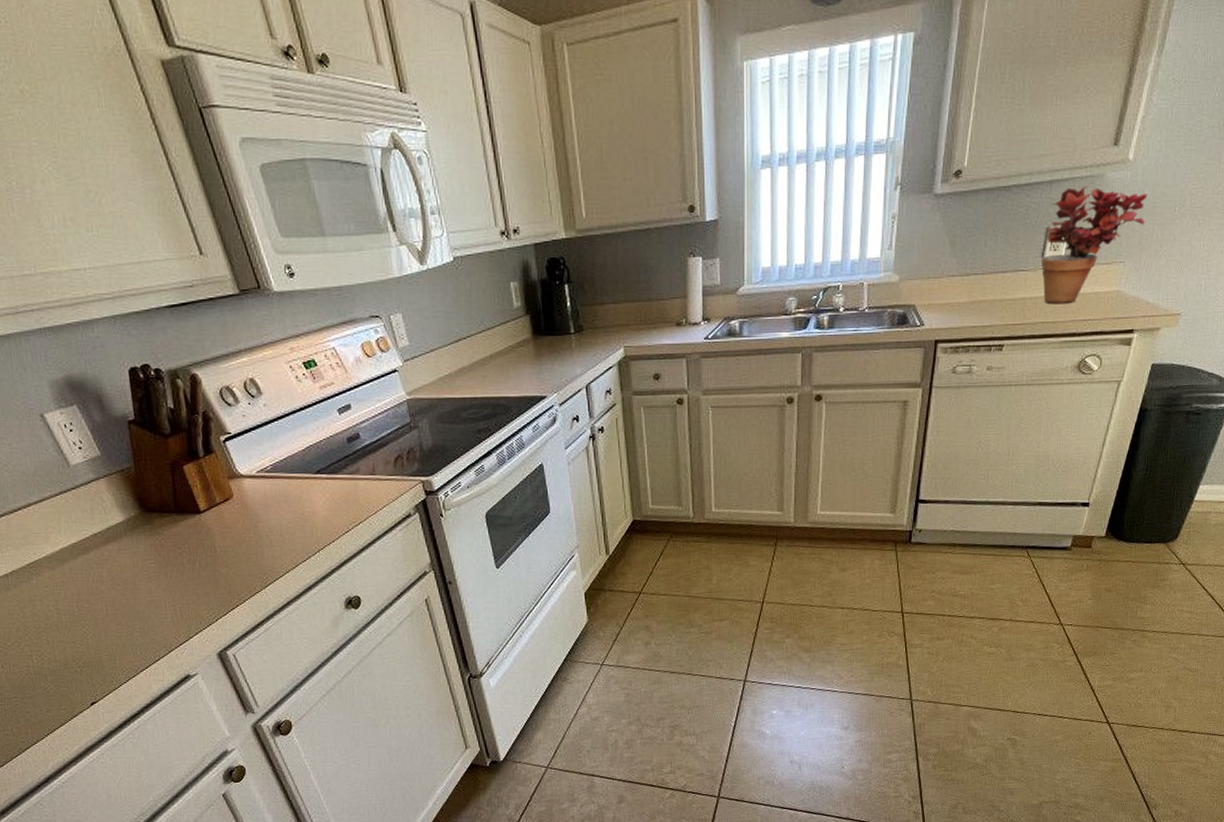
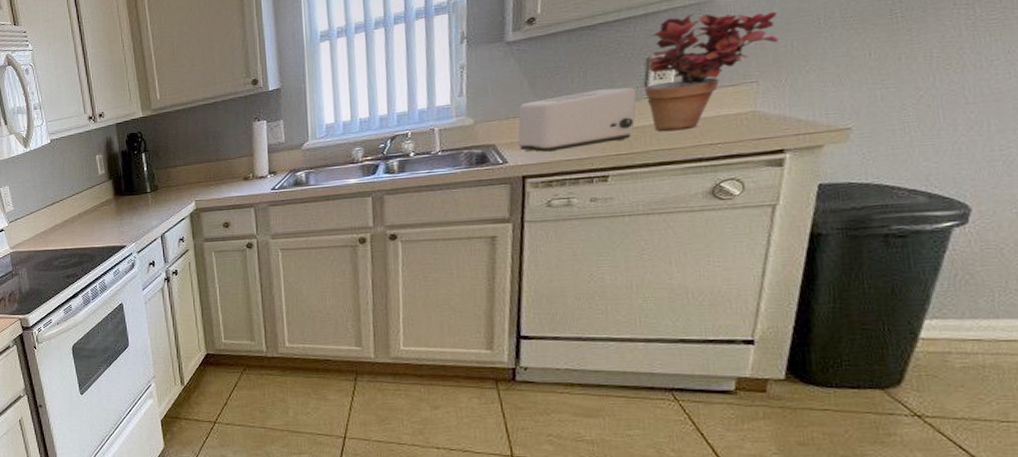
toaster: none [934,256,1036,318] -> present [517,87,638,153]

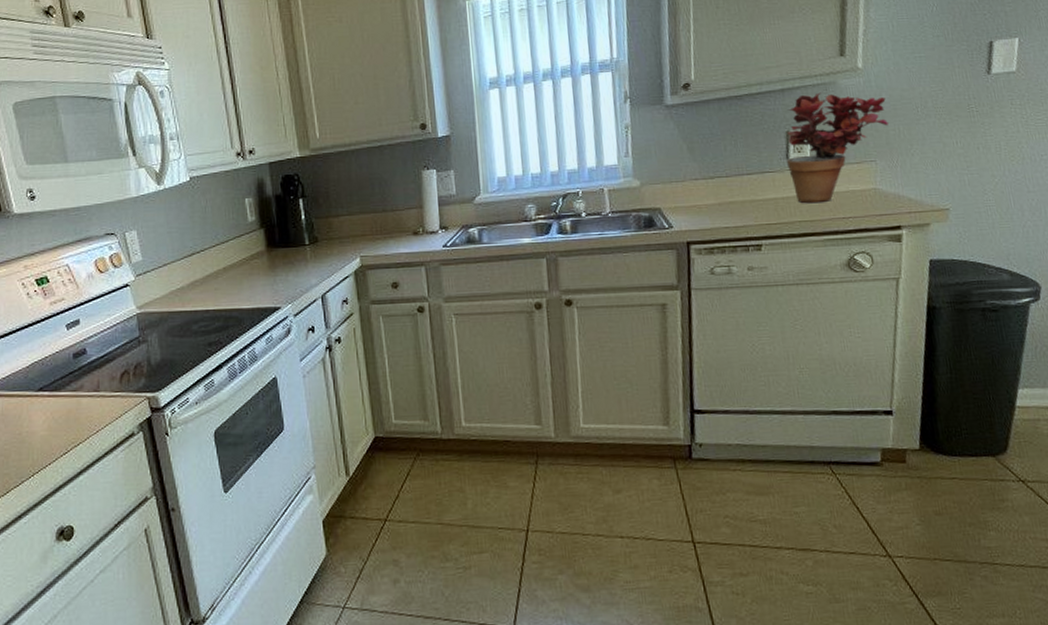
toaster: present [517,87,638,153] -> none [680,158,781,219]

